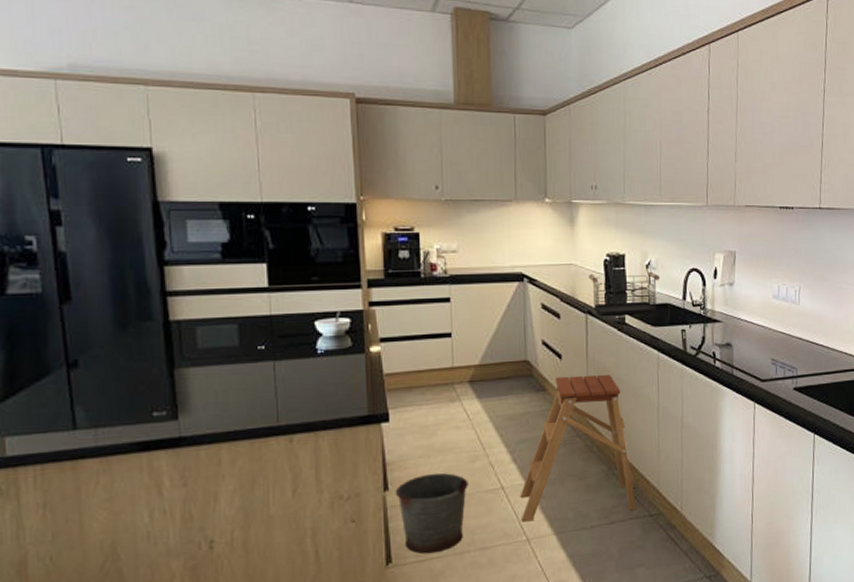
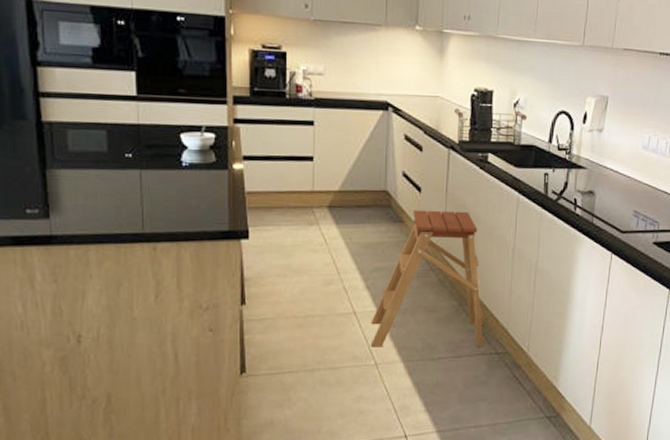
bucket: present [395,473,469,554] -> none [251,292,322,368]

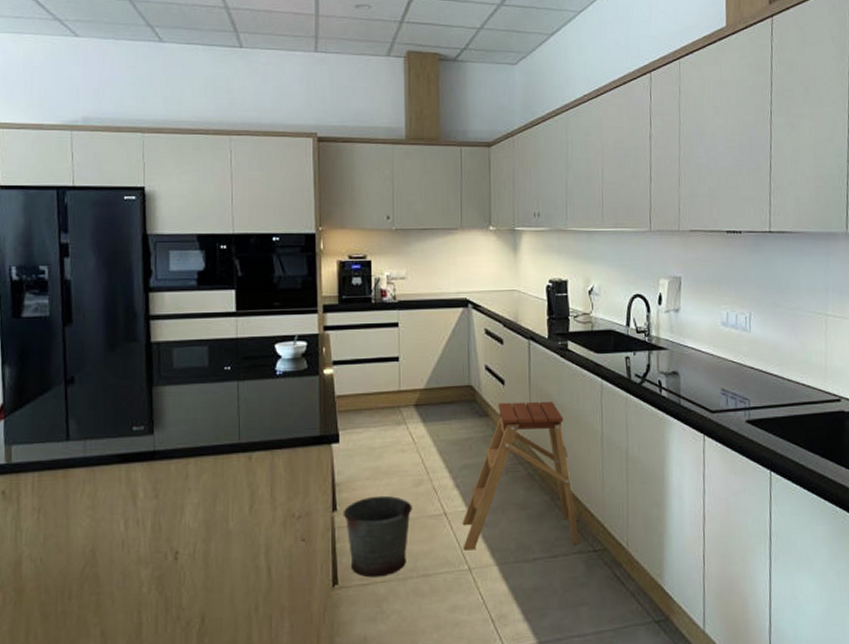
bucket: none [251,292,322,368] -> present [343,495,412,578]
dish rack: present [454,108,527,154] -> none [531,297,602,342]

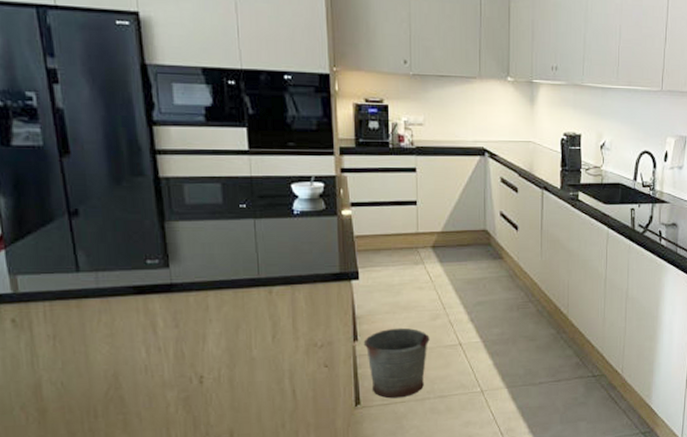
step ladder: present [462,401,580,551] -> none [476,246,582,376]

